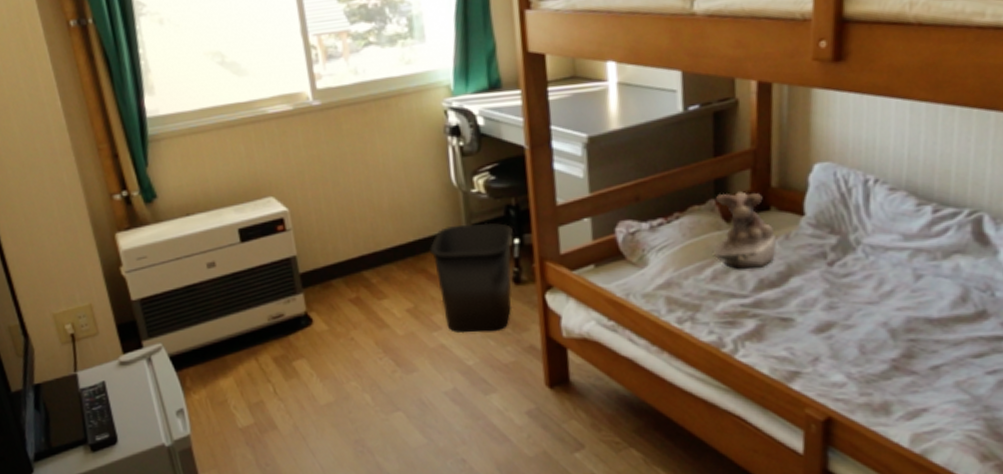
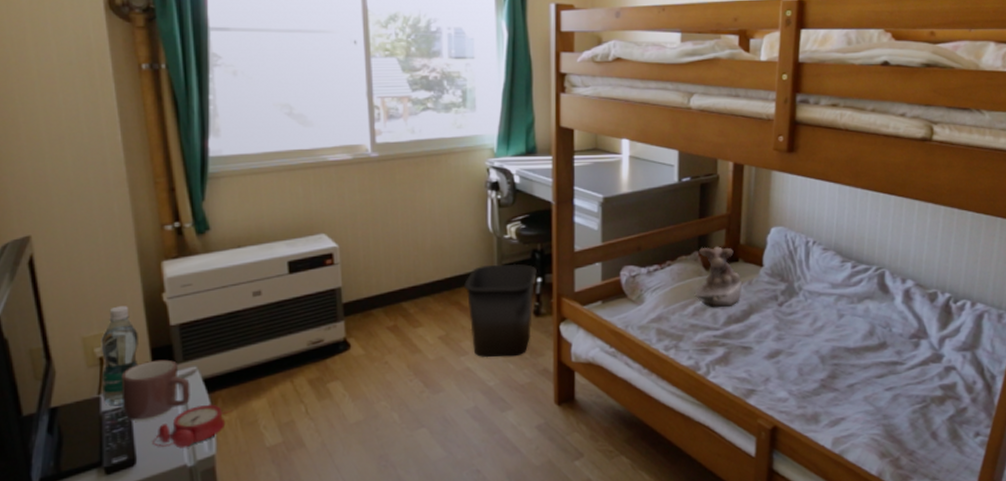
bottle: none [69,281,107,384] -> present [101,306,138,406]
mug: none [93,336,160,399] -> present [121,359,190,422]
alarm clock: none [129,382,203,428] -> present [152,404,234,449]

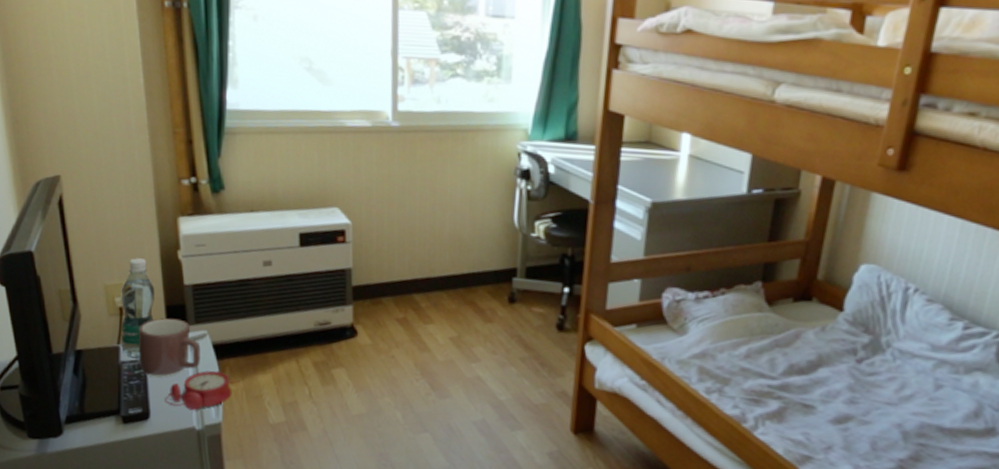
waste bin: present [464,263,537,358] -> none [482,264,565,373]
stuffed animal: present [695,246,742,308] -> none [751,278,813,355]

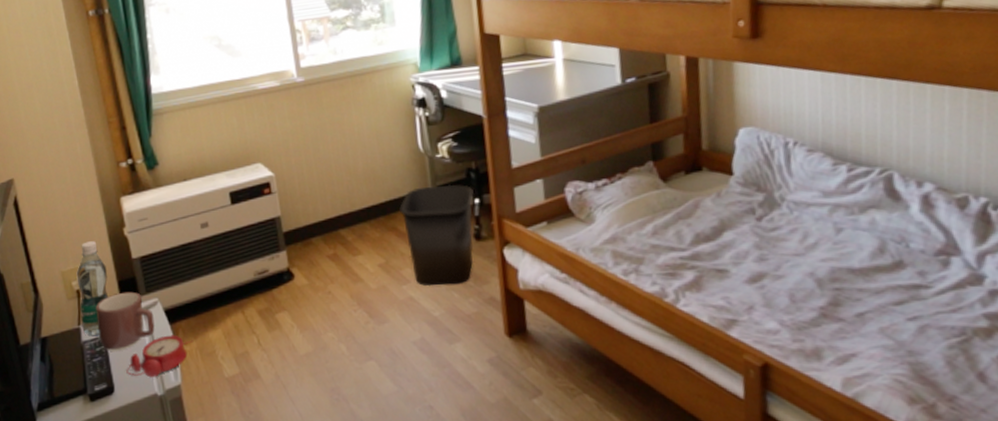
waste bin: none [482,264,565,373] -> present [399,184,474,286]

